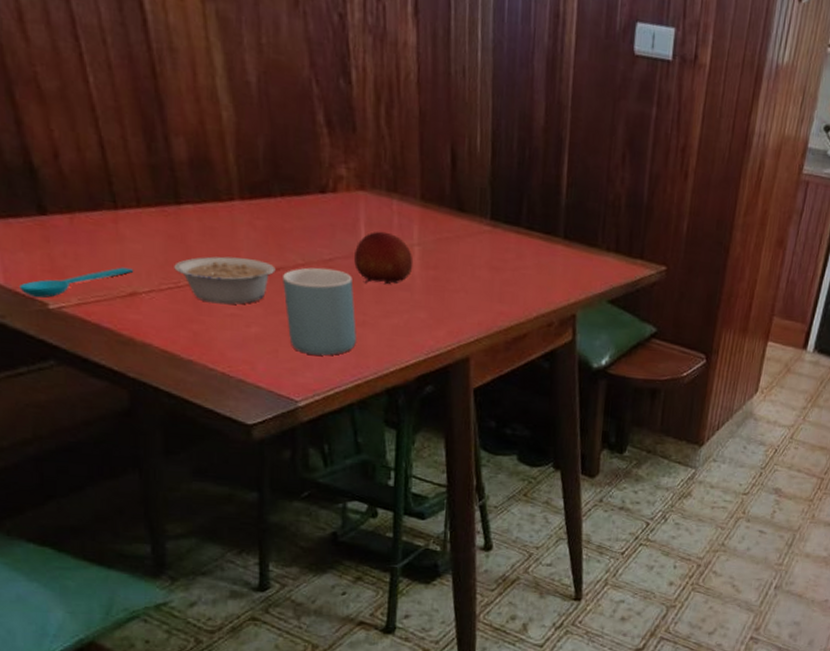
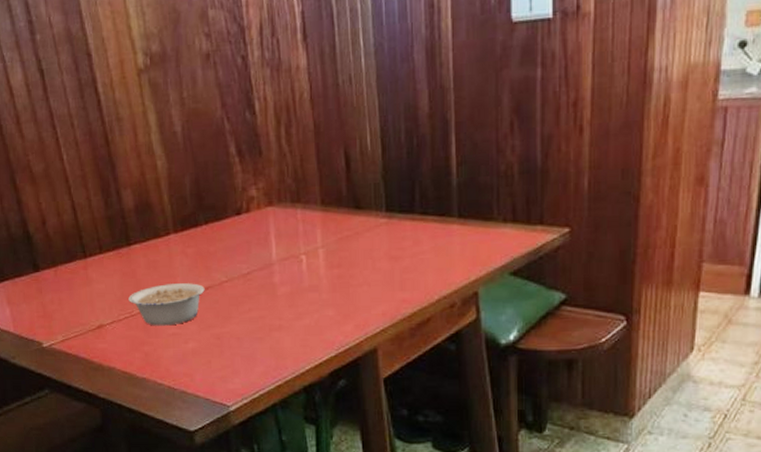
spoon: present [20,267,134,298] -> none [24,305,100,338]
mug: present [282,267,356,356] -> none [210,281,275,362]
fruit: present [354,231,414,285] -> none [268,240,319,290]

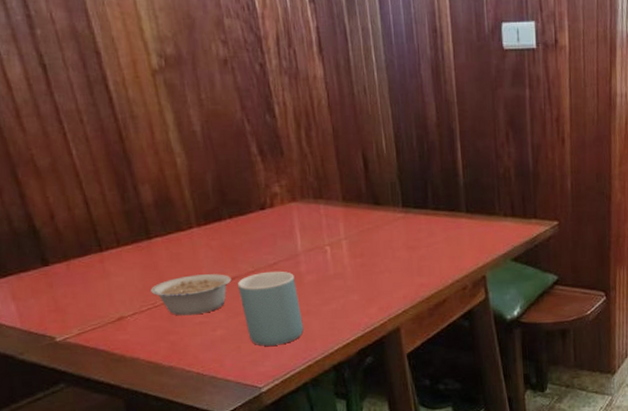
mug: none [210,281,275,362] -> present [237,271,304,346]

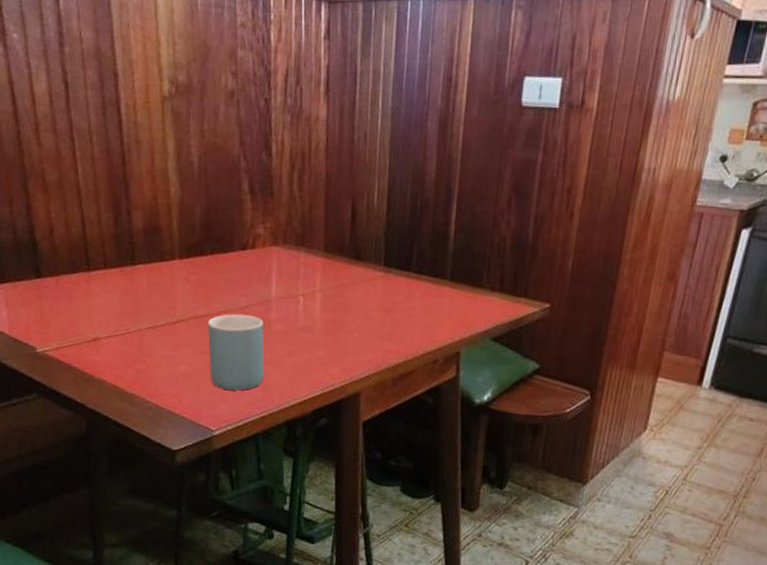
legume: present [151,274,232,316] -> none [127,306,203,347]

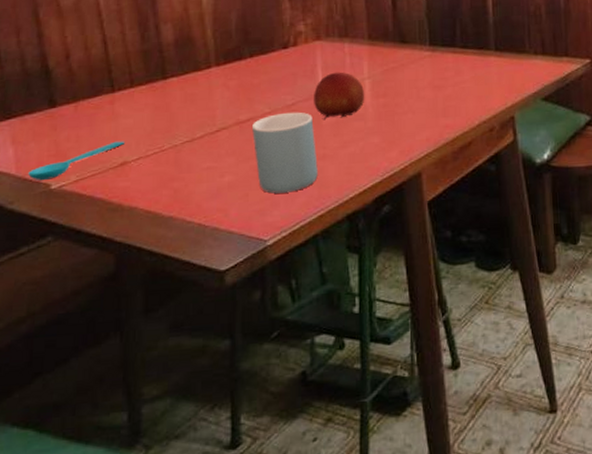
spoon: none [18,317,98,343] -> present [28,141,126,180]
fruit: none [266,280,315,328] -> present [314,72,365,119]

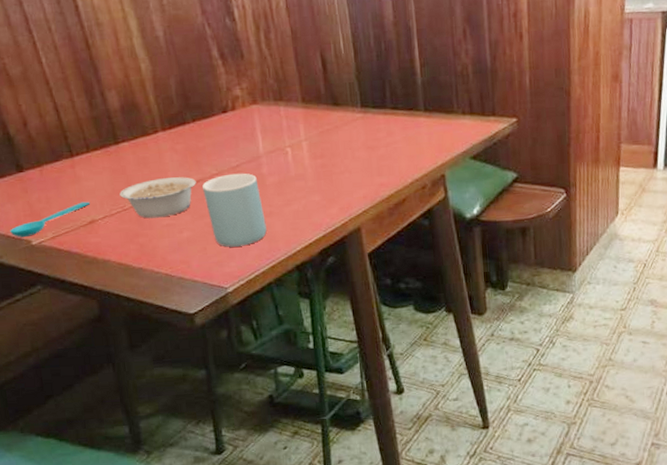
legume: none [159,115,246,161] -> present [119,177,196,219]
fruit: present [314,72,365,119] -> none [255,134,304,180]

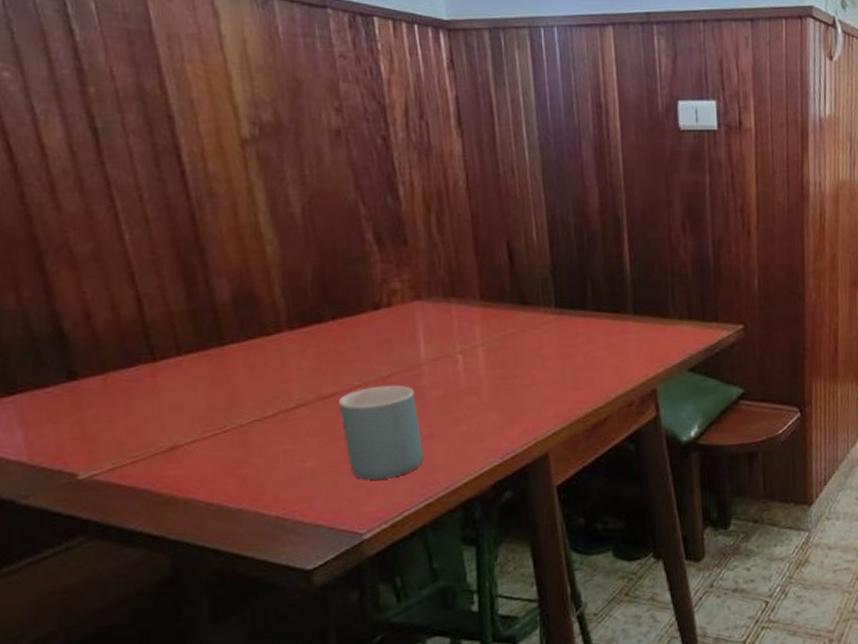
spoon: present [10,201,91,237] -> none [46,420,175,469]
legume: present [119,177,196,219] -> none [219,389,331,443]

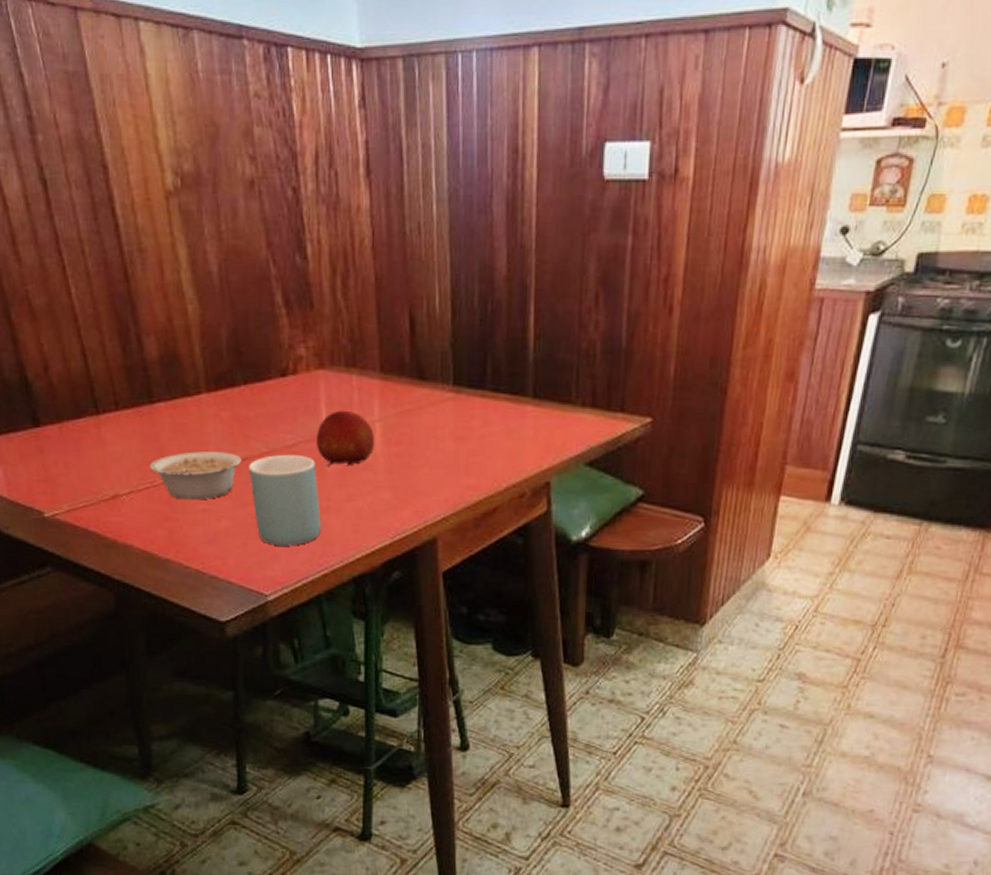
legume: none [219,389,331,443] -> present [150,451,242,500]
fruit: none [415,338,479,393] -> present [317,410,375,466]

